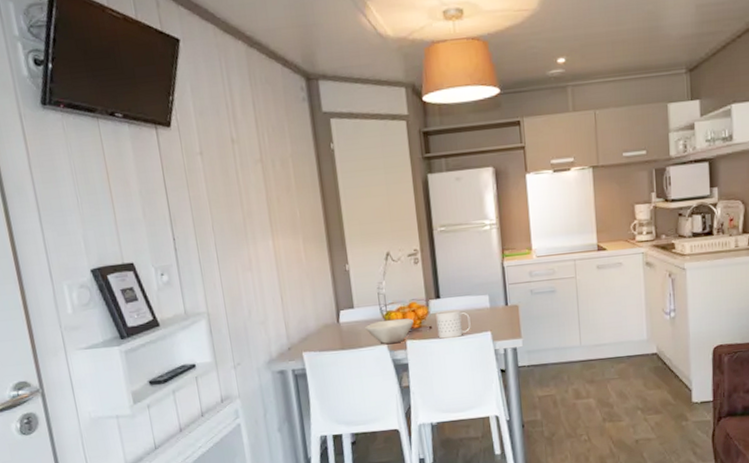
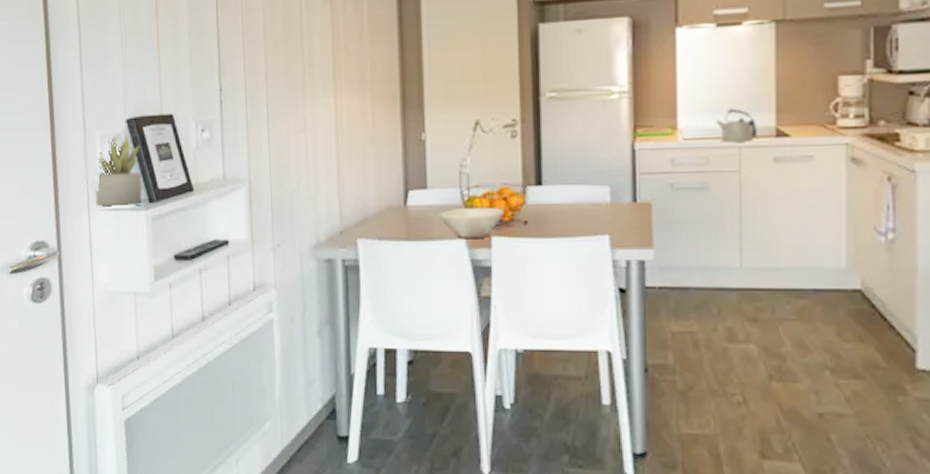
succulent plant: none [67,282,115,347] -> present [95,134,143,207]
mug: present [436,309,471,340] -> none [534,202,582,240]
kettle: none [558,232,585,258] -> present [716,108,757,144]

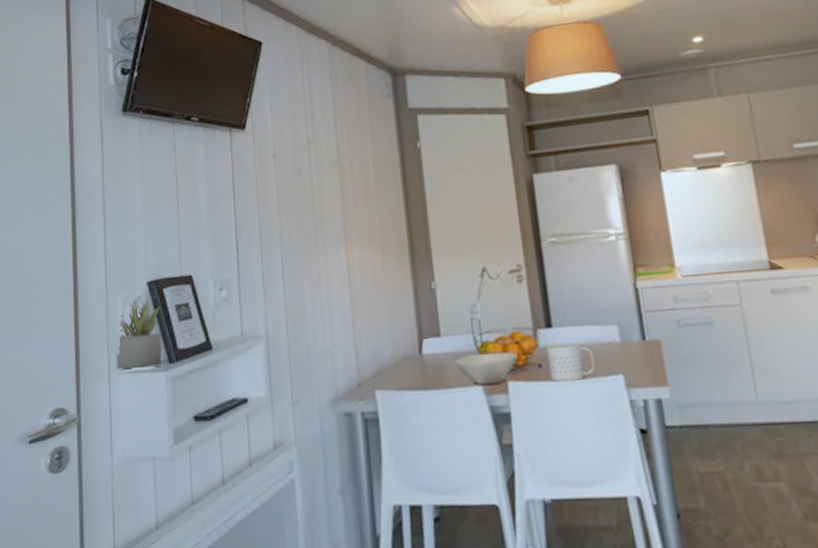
mug: none [534,202,582,240] -> present [546,343,595,383]
kettle: present [716,108,757,144] -> none [710,244,752,279]

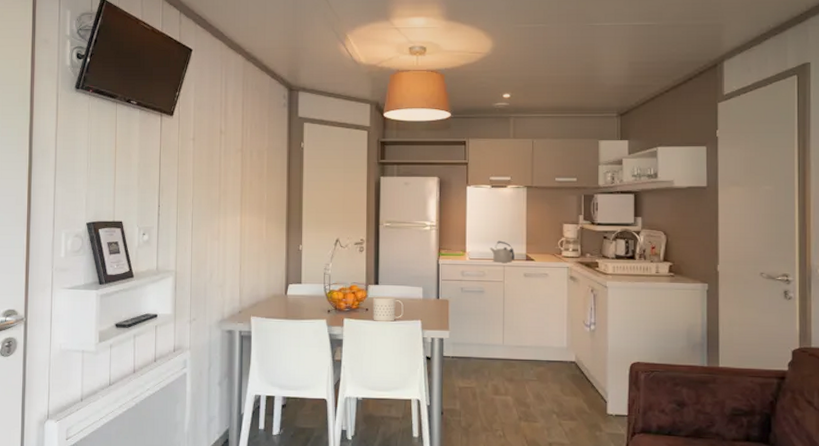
succulent plant: present [115,296,163,370] -> none [58,233,95,286]
bowl: present [454,352,518,386] -> none [309,297,353,320]
kettle: none [710,244,752,279] -> present [490,240,514,264]

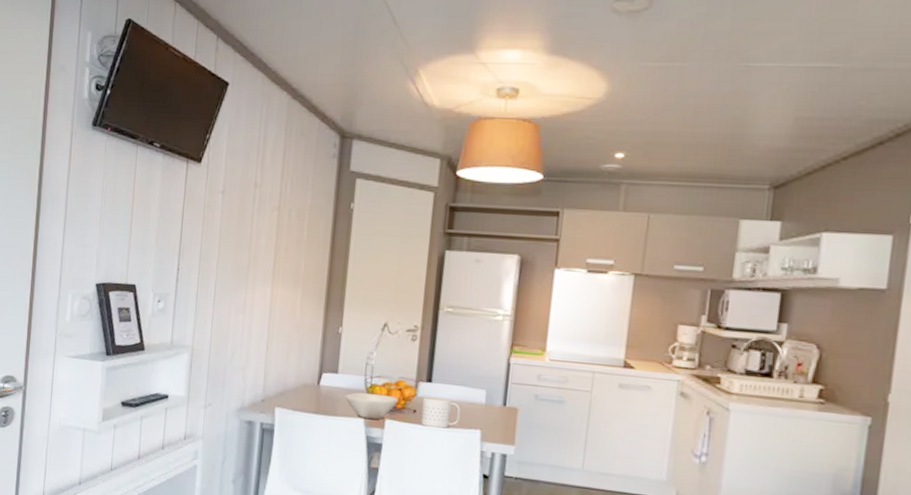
bowl: none [309,297,353,320] -> present [345,392,398,420]
kettle: present [490,240,514,264] -> none [577,340,610,370]

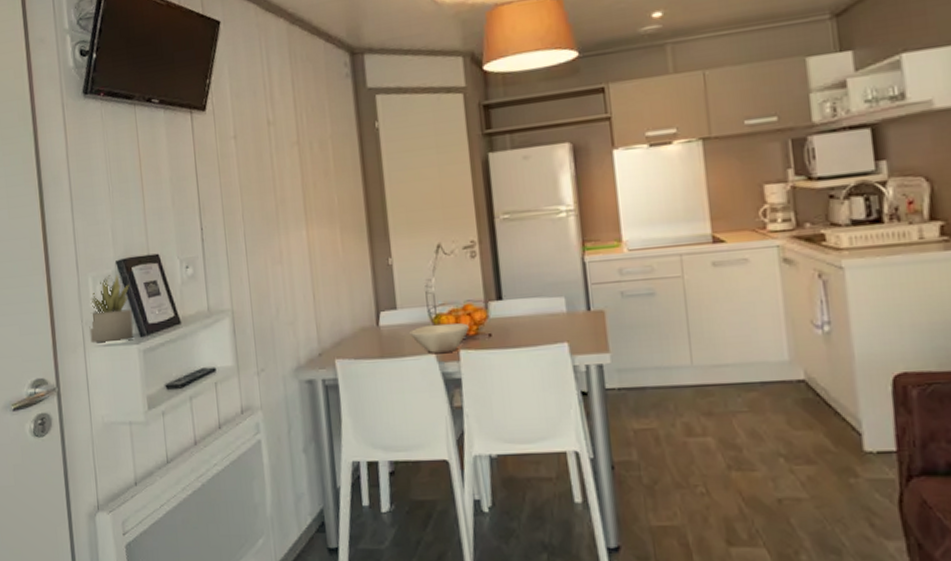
succulent plant: none [61,295,104,356] -> present [89,274,134,344]
mug: present [421,396,461,429] -> none [497,314,542,351]

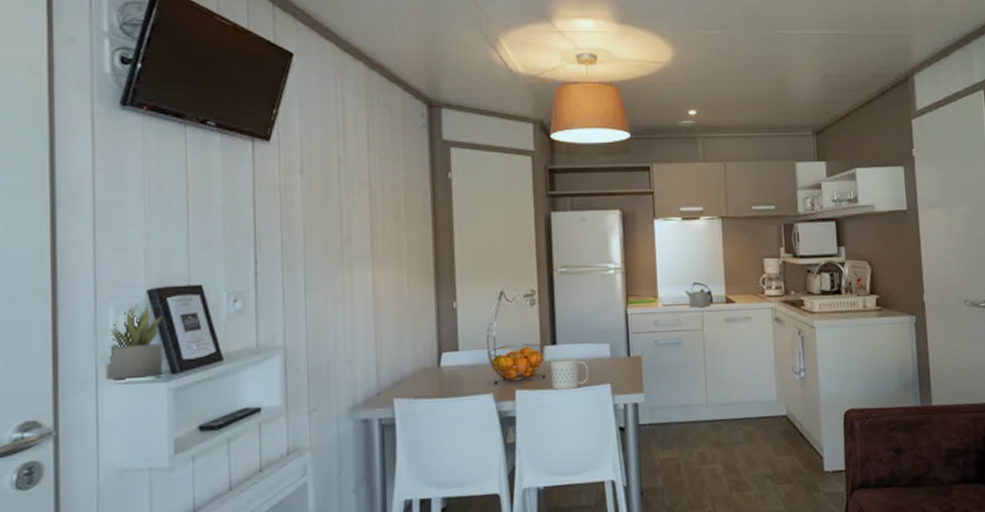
bowl: present [409,323,469,354] -> none [469,364,525,394]
mug: none [497,314,542,351] -> present [550,358,589,391]
kettle: none [657,219,695,252] -> present [685,282,713,309]

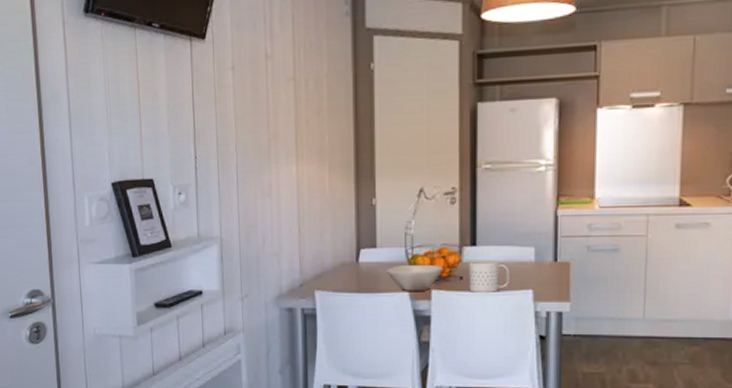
succulent plant: present [105,304,164,381] -> none [84,196,127,260]
bowl: none [469,364,525,394] -> present [386,264,442,292]
kettle: present [685,282,713,309] -> none [628,181,663,212]

